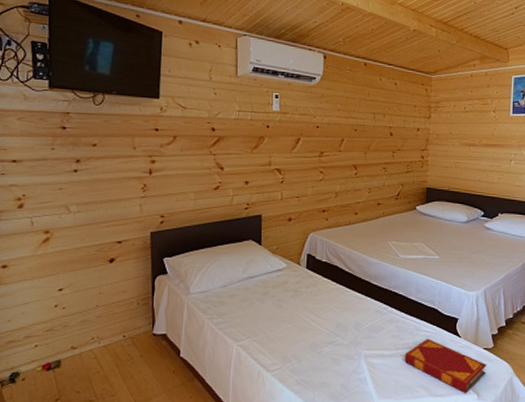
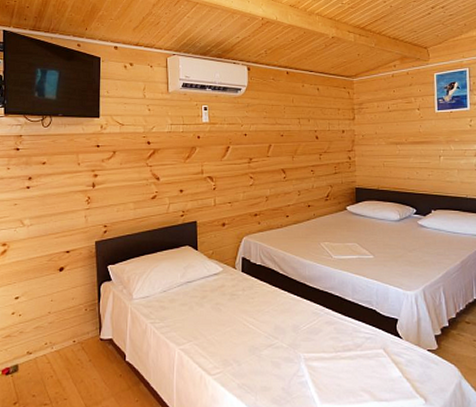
hardback book: present [404,339,487,394] -> none [345,340,433,399]

